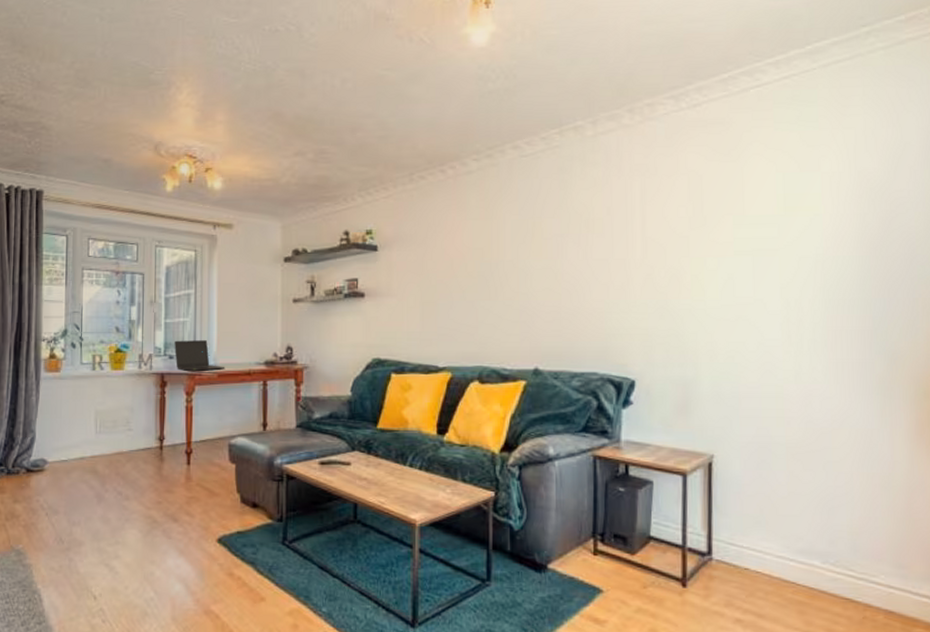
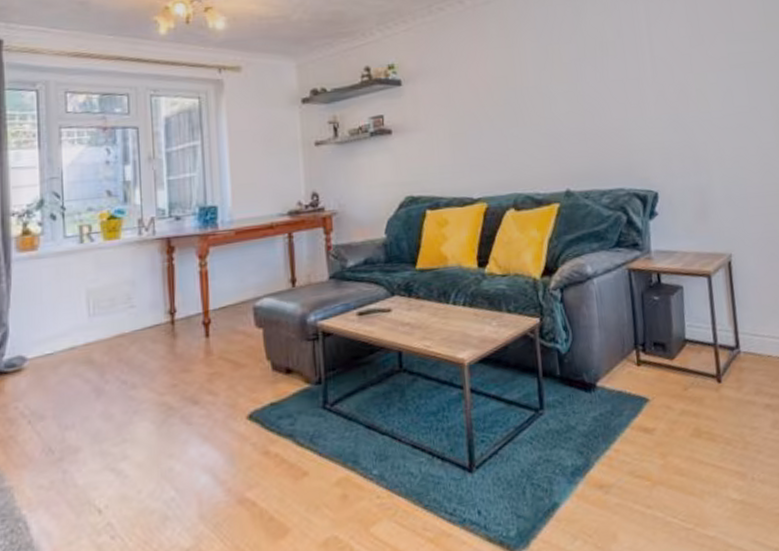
laptop: present [175,340,225,372] -> none [181,195,244,232]

